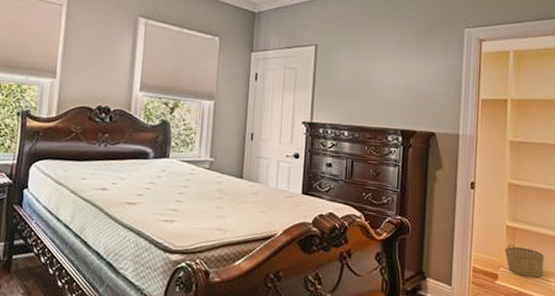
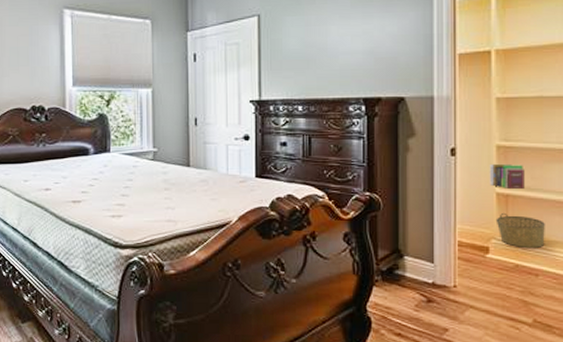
books: none [501,199,530,224] -> present [489,163,525,190]

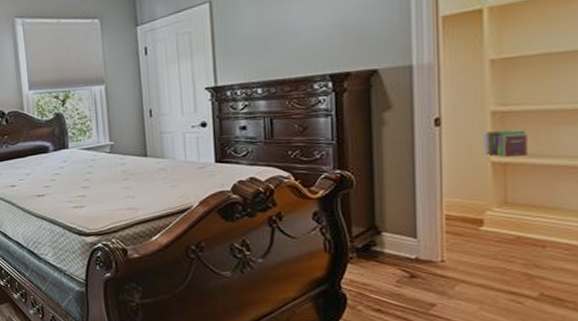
basket: present [495,212,545,249] -> none [491,182,554,219]

